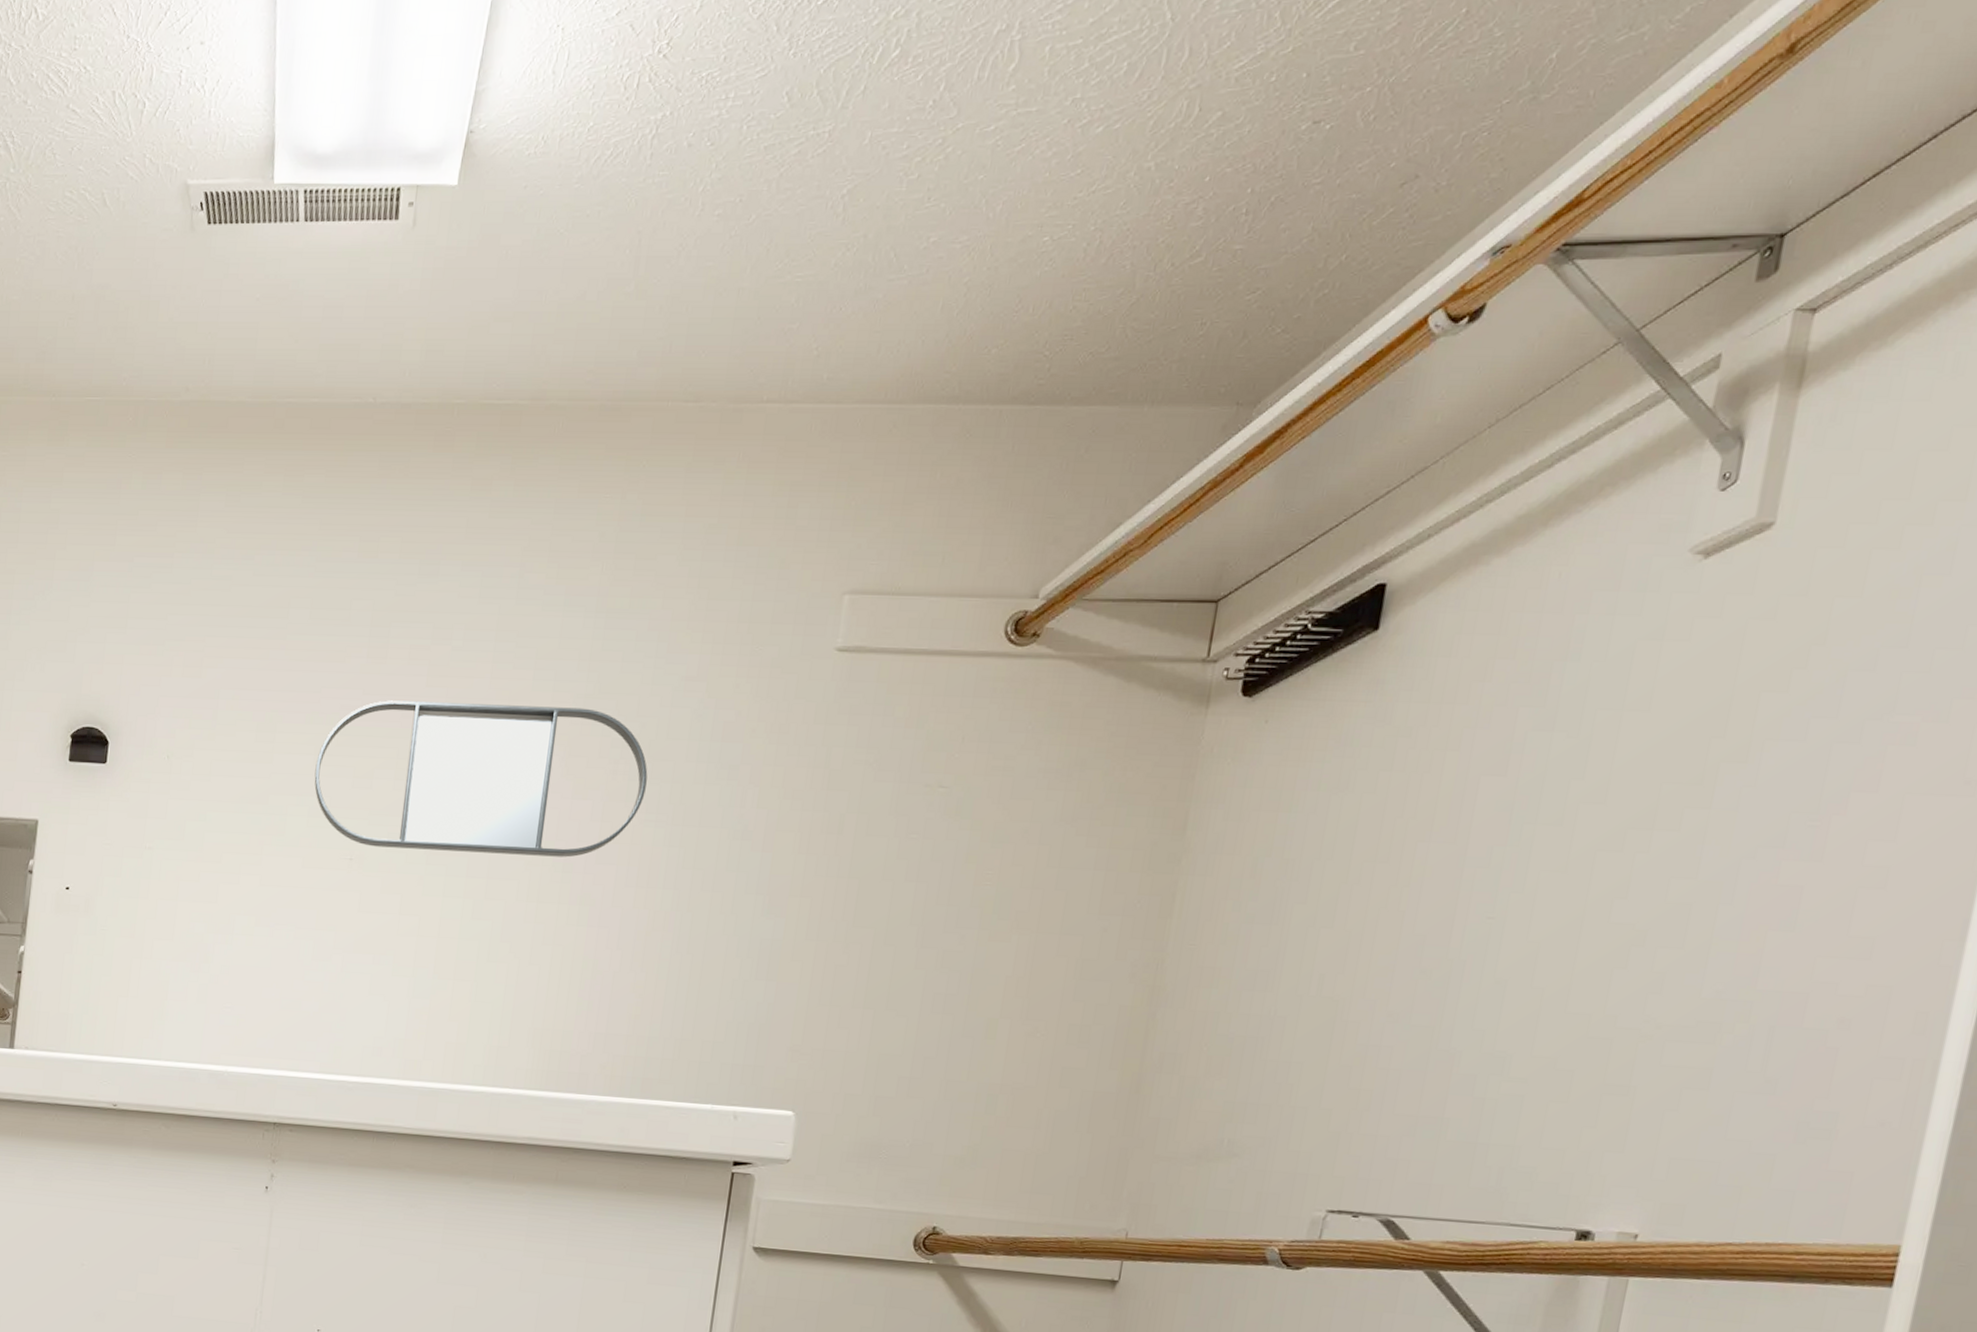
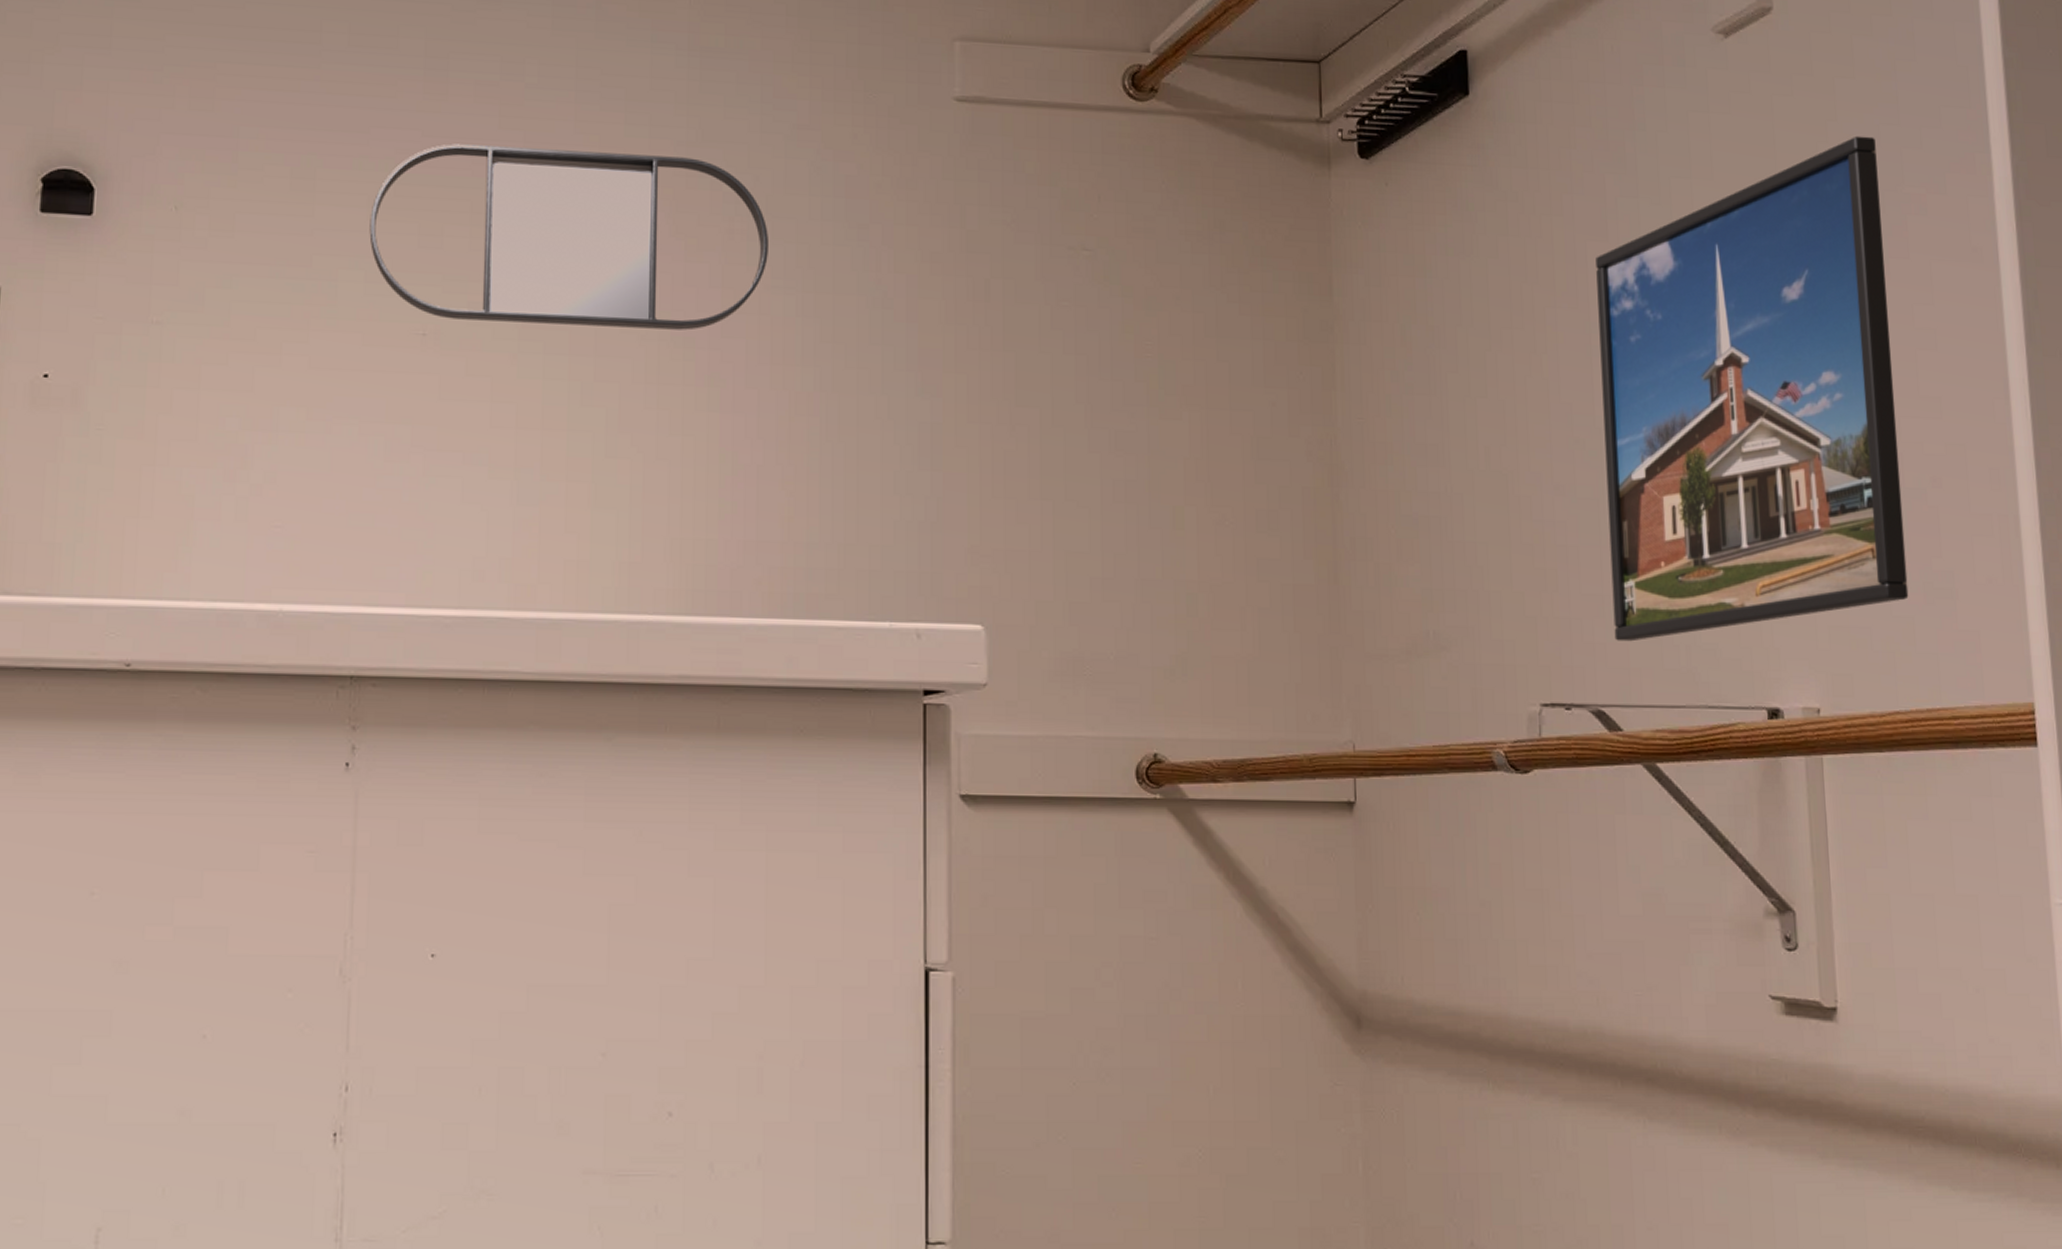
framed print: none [1421,660,1870,1160] -> present [1596,135,1909,642]

